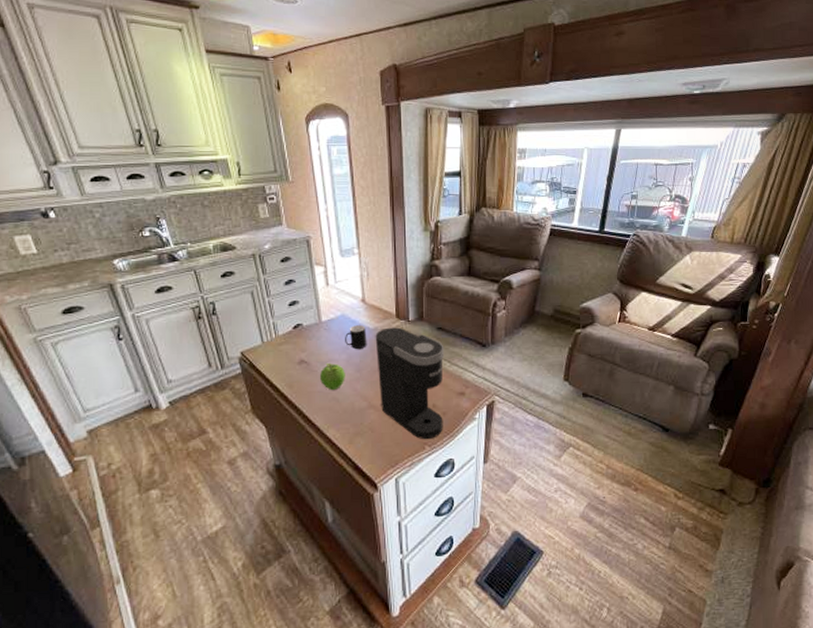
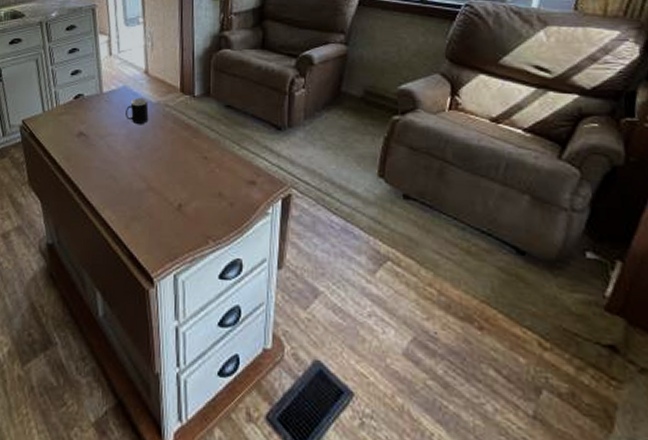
fruit: present [319,362,345,391] -> none [97,137,125,168]
coffee maker: present [375,327,445,440] -> none [157,102,233,233]

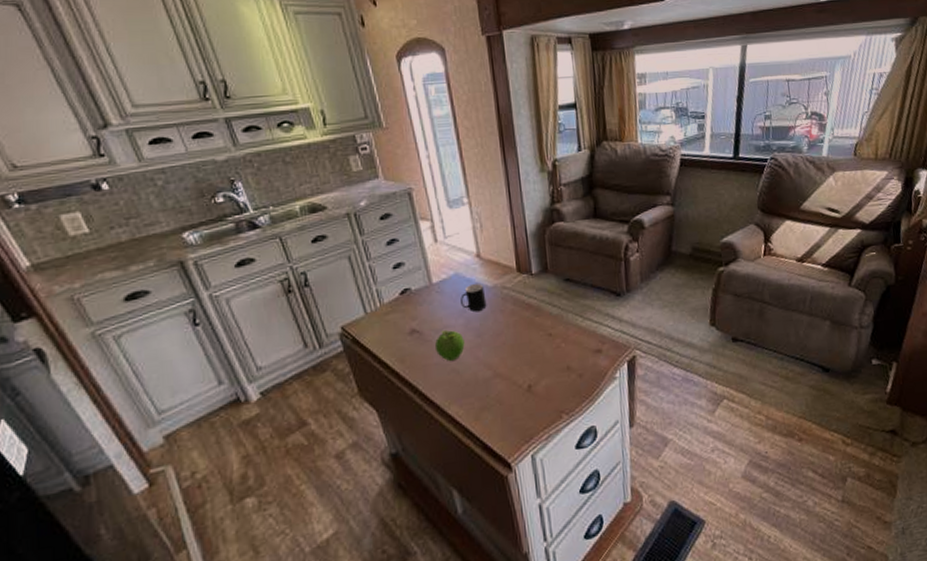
fruit: none [97,137,125,168] -> present [434,329,465,362]

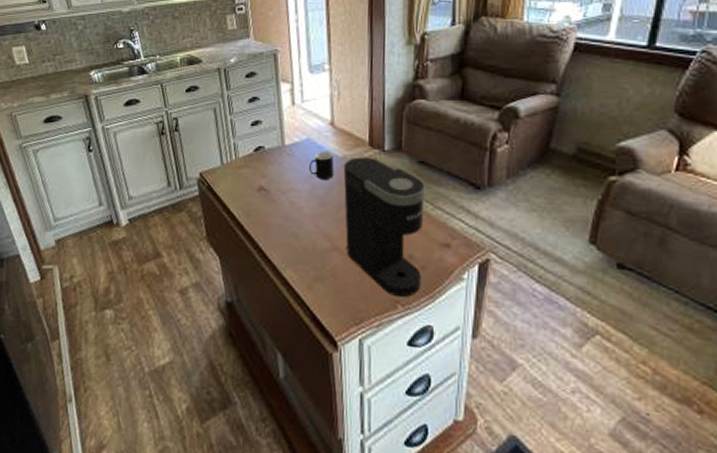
fruit: present [434,329,465,362] -> none [278,192,308,226]
coffee maker: none [495,282,581,408] -> present [343,157,427,298]

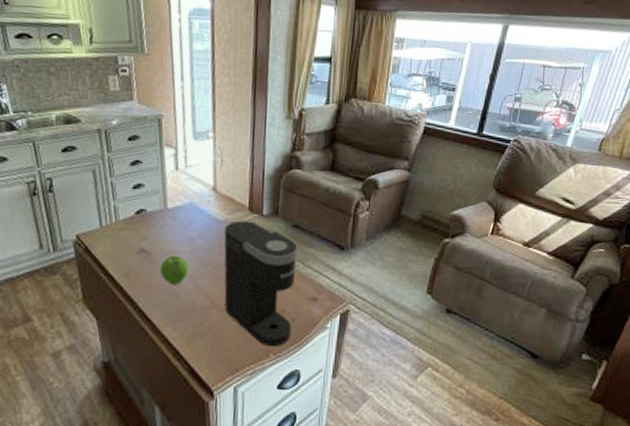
fruit: none [278,192,308,226] -> present [159,254,189,286]
cup: present [309,152,334,179] -> none [191,215,216,242]

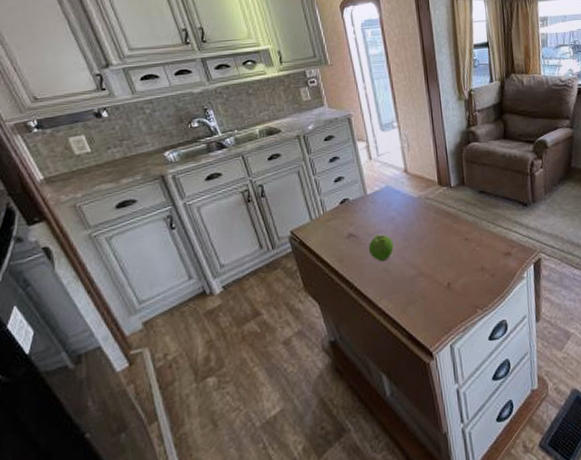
coffee maker: present [224,220,299,347] -> none [419,194,494,303]

